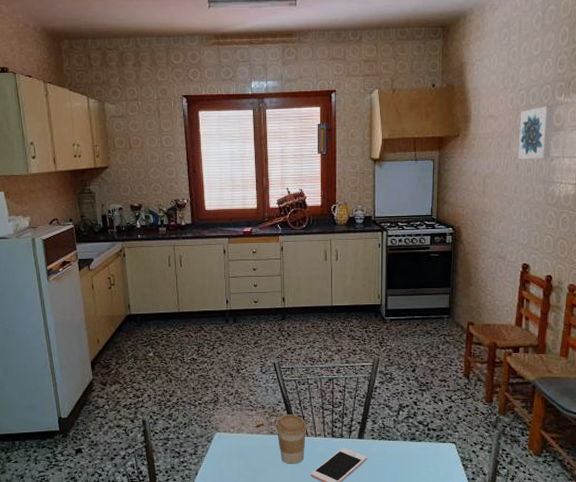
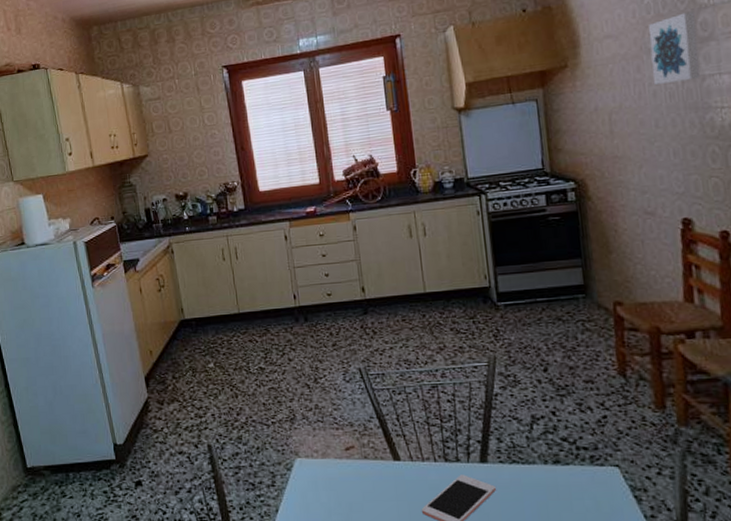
coffee cup: present [276,415,307,464] -> none [370,433,411,498]

